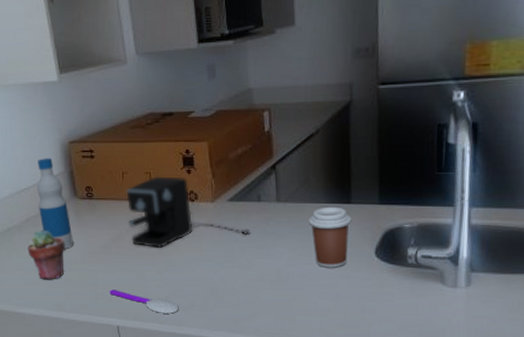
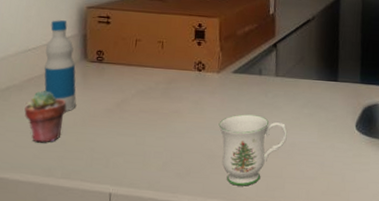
spoon: present [109,290,179,314] -> none [106,155,176,181]
coffee maker: present [126,176,251,248] -> none [136,45,251,114]
mug: none [218,245,295,319] -> present [218,114,288,186]
coffee cup: present [308,206,352,268] -> none [301,83,338,139]

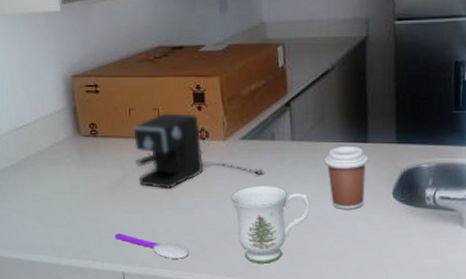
potted succulent: present [24,90,67,143] -> none [26,170,67,224]
bottle: present [44,20,76,112] -> none [37,93,76,191]
spoon: none [106,155,176,181] -> present [114,233,189,259]
coffee maker: none [136,45,251,114] -> present [133,113,264,189]
coffee cup: none [301,83,338,139] -> present [323,145,369,210]

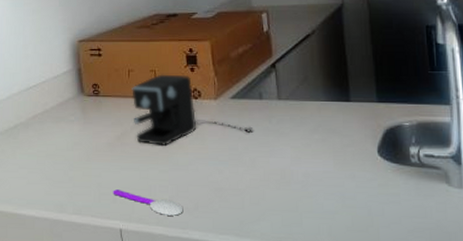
mug: present [230,185,310,264] -> none [222,143,299,222]
coffee cup: present [323,145,369,210] -> none [309,104,352,167]

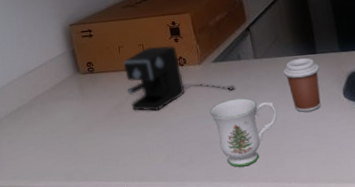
spoon: present [113,189,183,216] -> none [115,154,180,172]
mug: none [222,143,299,222] -> present [209,98,277,167]
coffee cup: none [309,104,352,167] -> present [283,57,321,112]

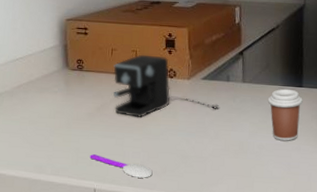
spoon: none [115,154,180,172] -> present [89,154,153,178]
mug: present [209,98,277,167] -> none [190,118,255,184]

